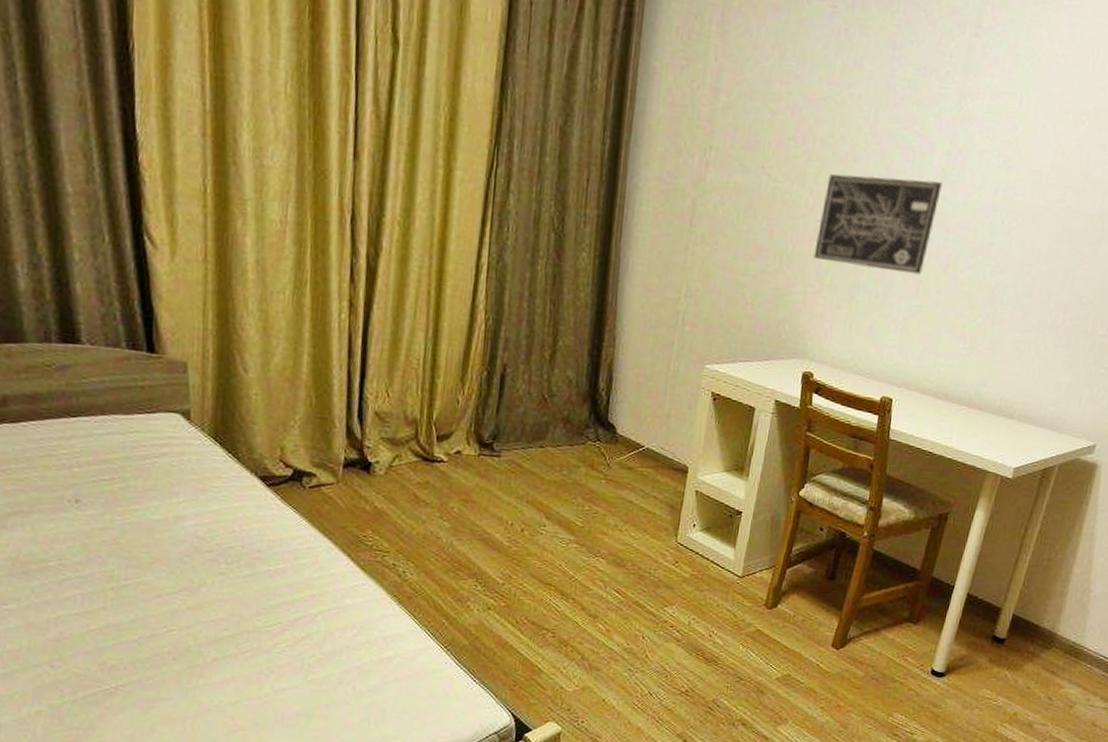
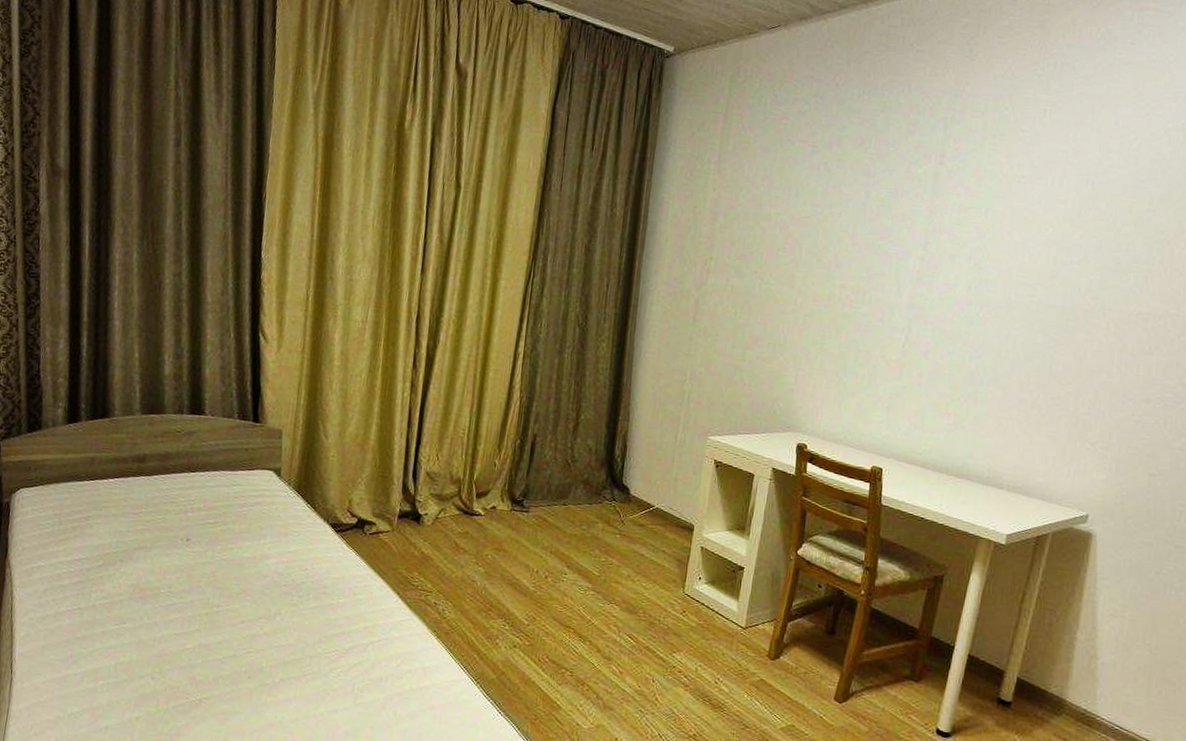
wall art: present [813,174,942,275] -> none [803,277,918,360]

